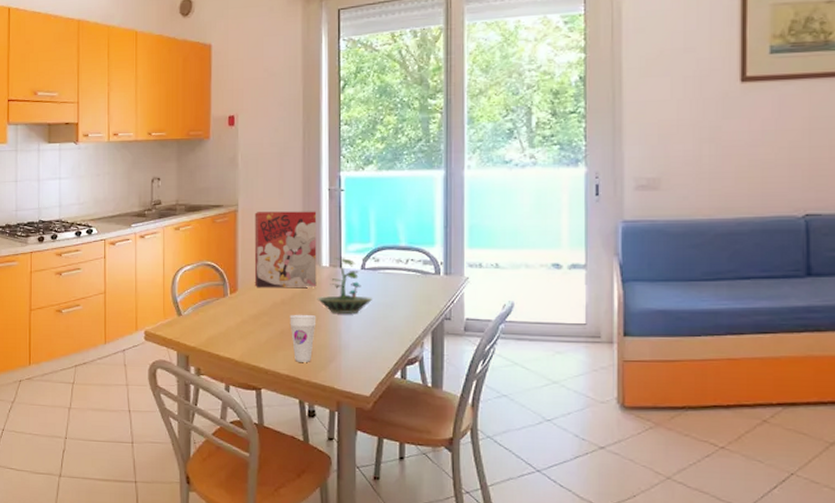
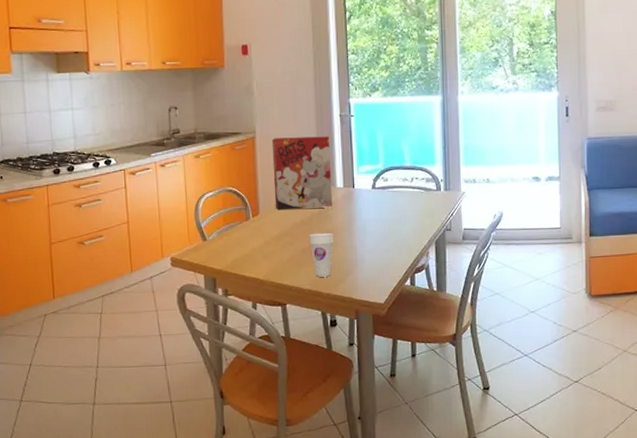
terrarium: present [317,257,373,313] -> none [333,178,384,230]

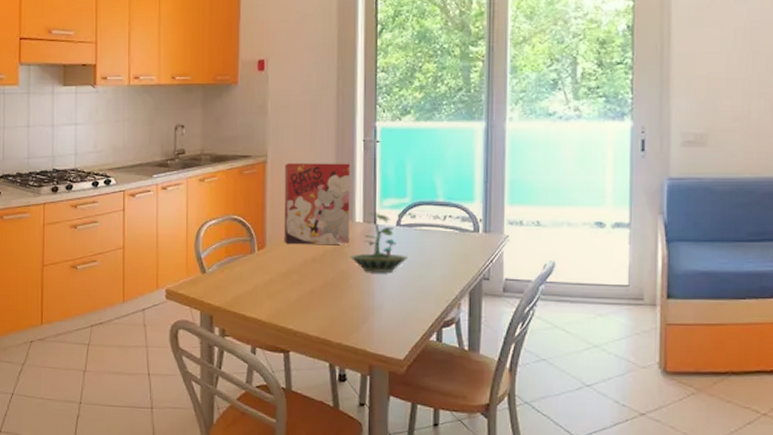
cup: present [309,232,334,277] -> none [320,272,349,324]
terrarium: none [333,178,384,230] -> present [349,212,409,272]

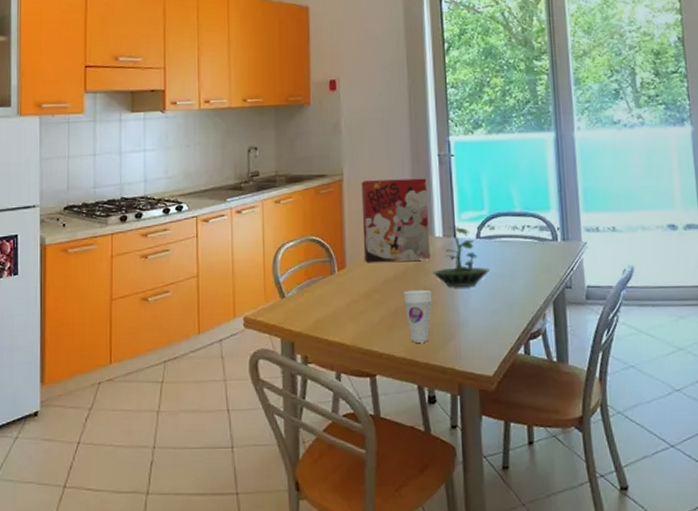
cup: none [320,272,349,324] -> present [403,289,432,343]

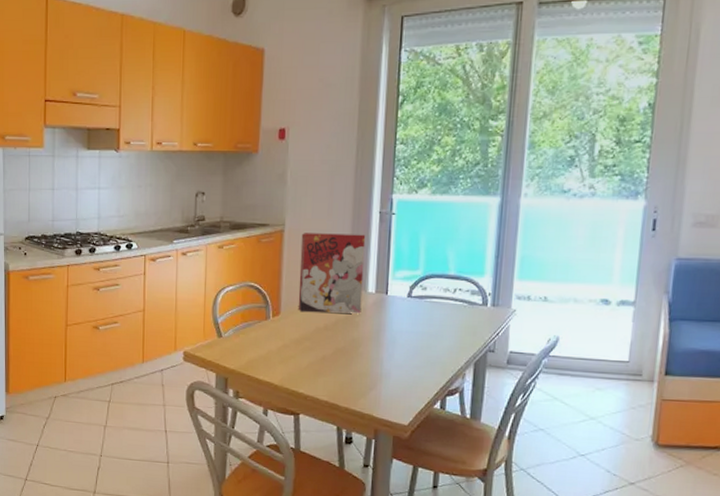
cup: present [403,289,432,343] -> none [331,340,359,389]
terrarium: present [431,226,491,287] -> none [360,283,418,342]

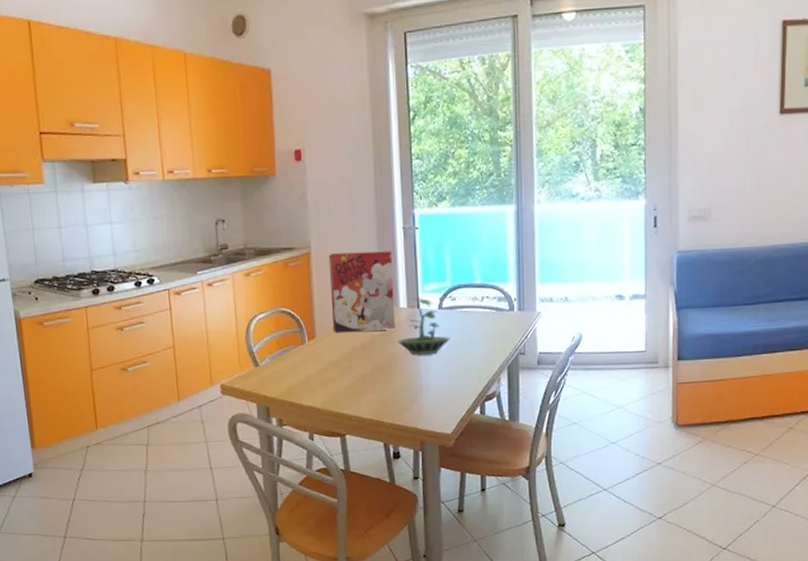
terrarium: none [360,283,418,342] -> present [396,297,451,355]

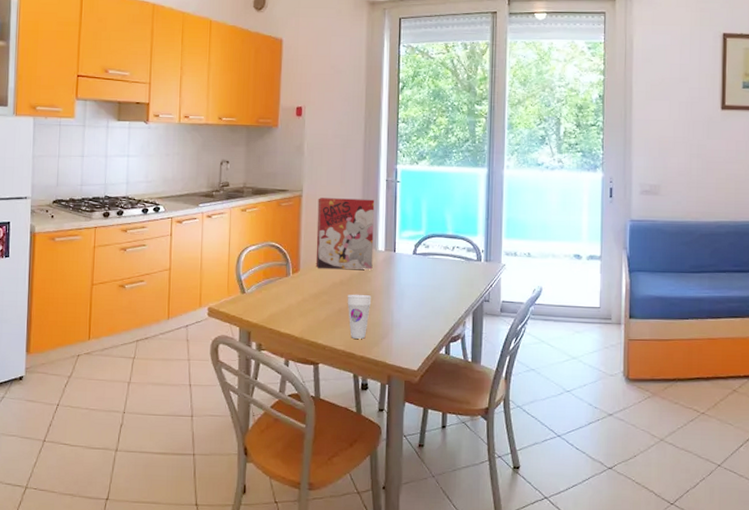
cup: none [370,357,397,406] -> present [347,294,372,339]
terrarium: present [396,297,451,355] -> none [372,242,423,294]

